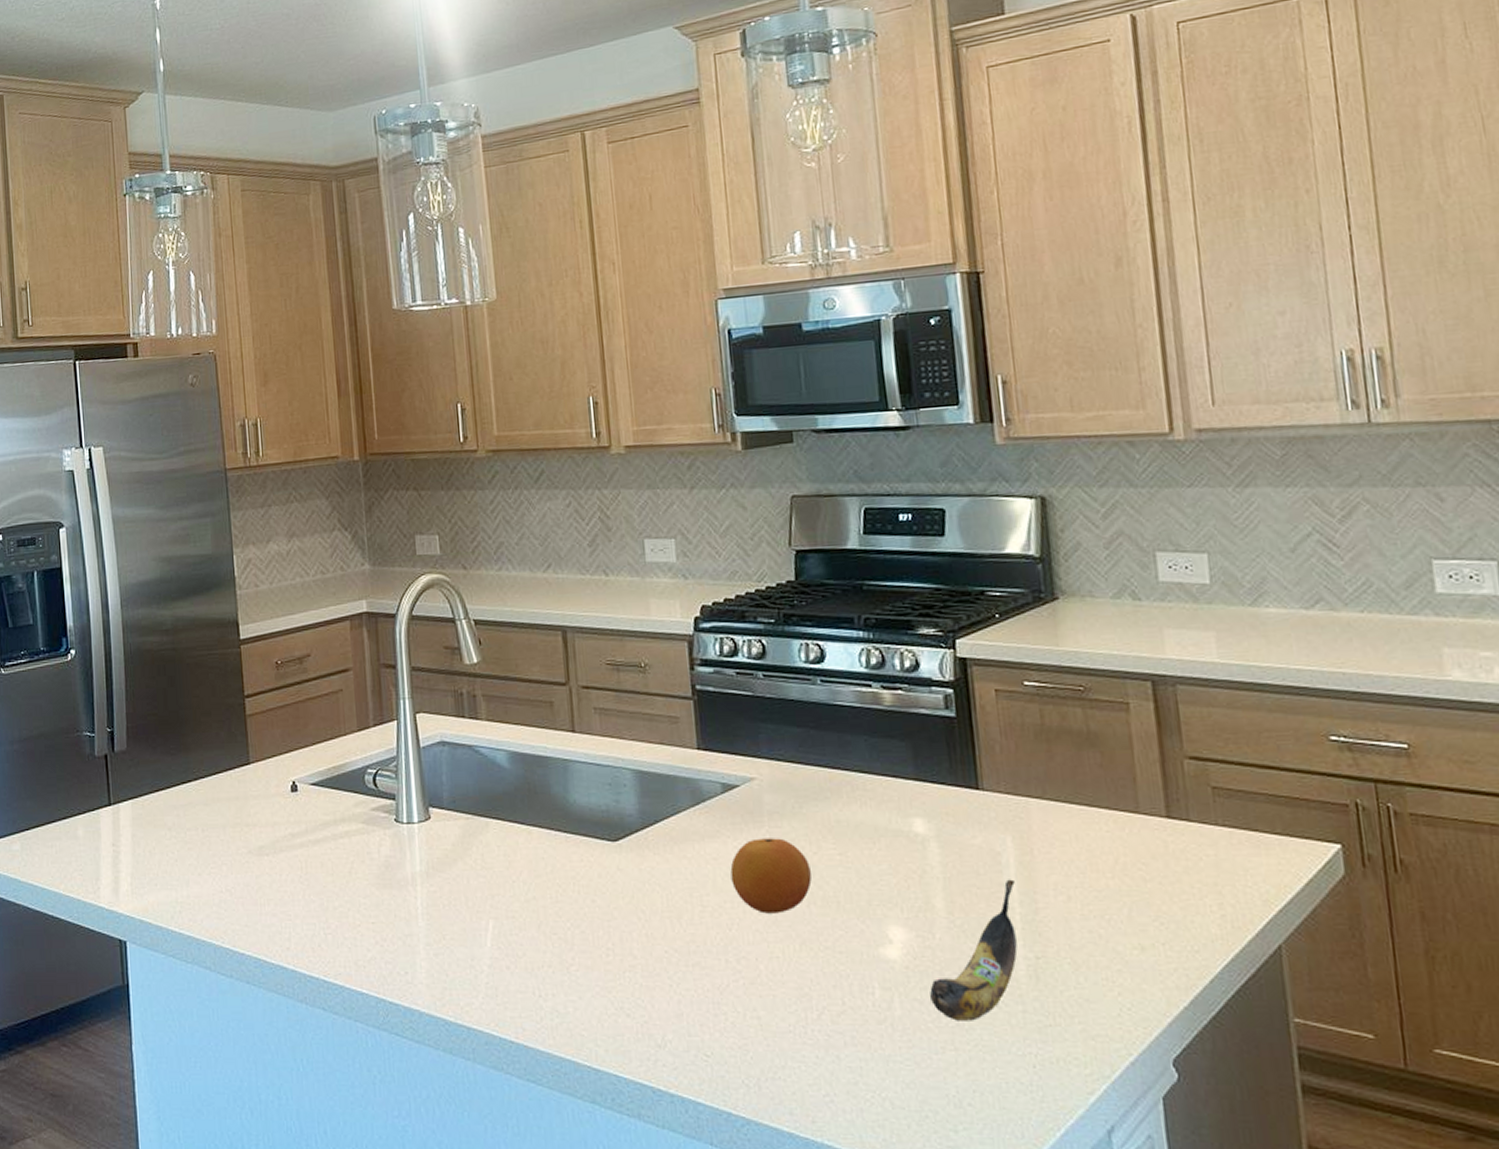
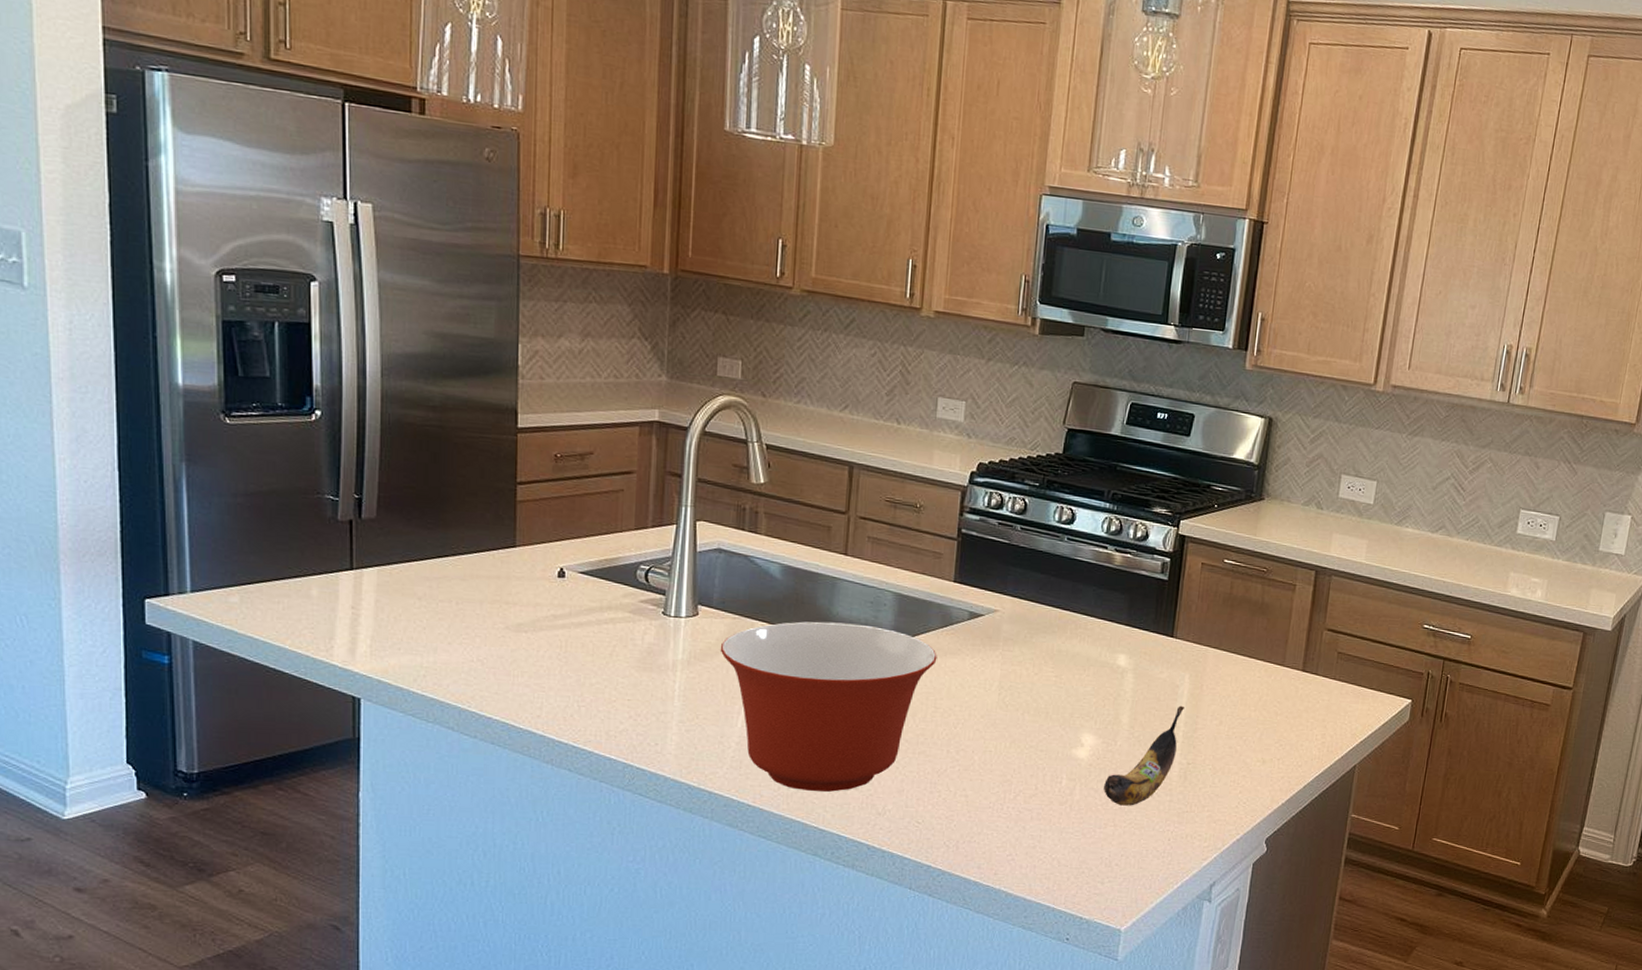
mixing bowl: none [457,811,694,1020] -> present [720,621,937,792]
fruit: present [730,838,812,914] -> none [963,658,1030,718]

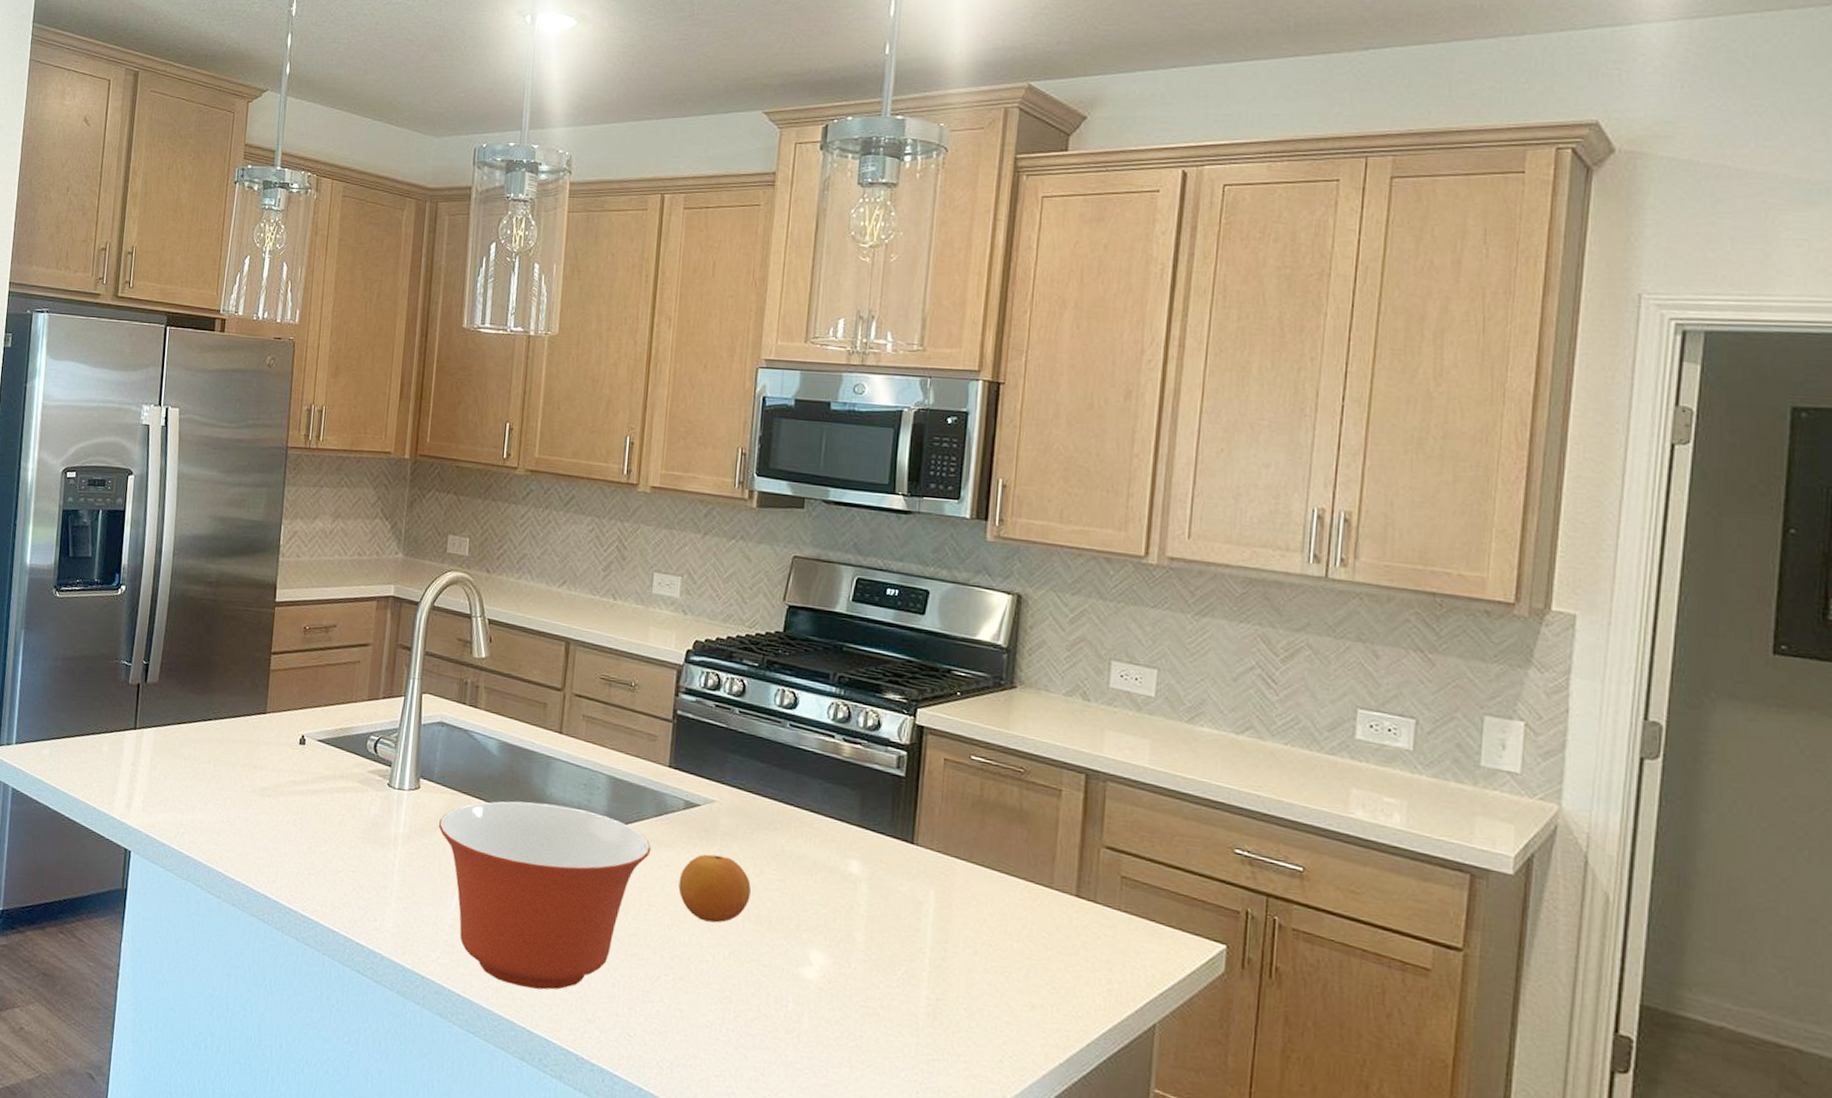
fruit: none [963,658,1030,718] -> present [678,854,751,923]
banana: present [1104,705,1184,806] -> none [837,926,930,1045]

